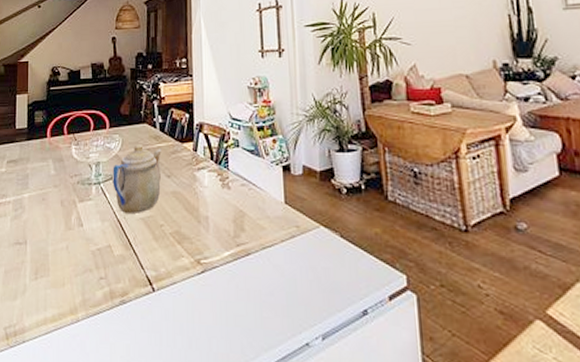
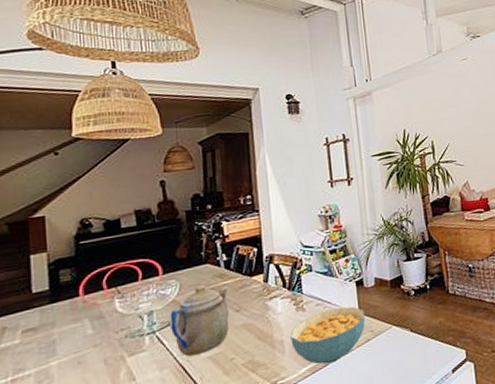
cereal bowl: none [215,192,291,254] -> present [290,306,365,364]

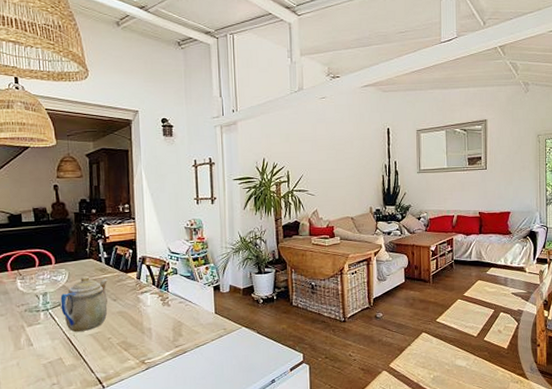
cereal bowl: present [290,306,365,364] -> none [157,306,220,352]

